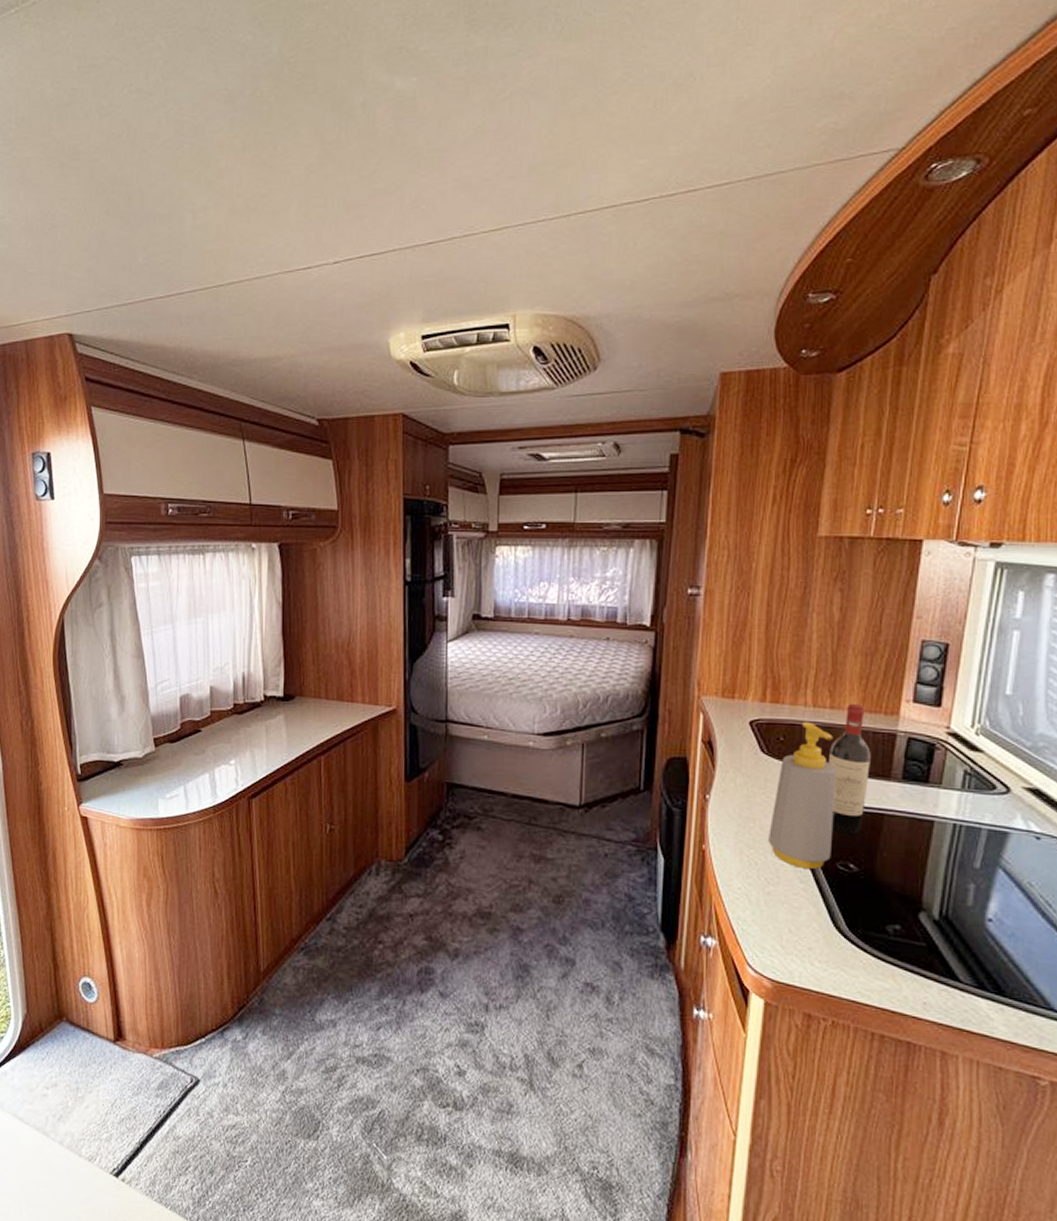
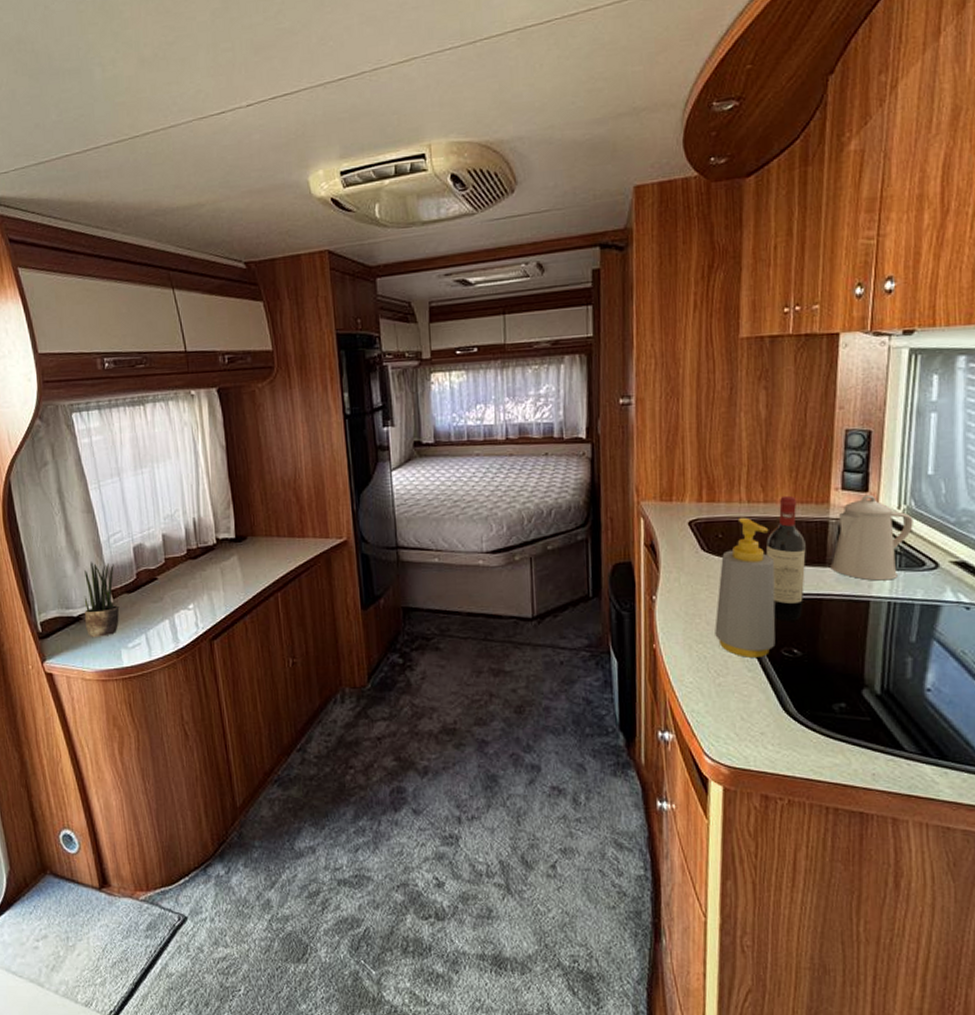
potted plant: none [124,708,159,785] -> present [84,562,119,637]
teapot: none [895,709,987,801] -> present [830,494,913,581]

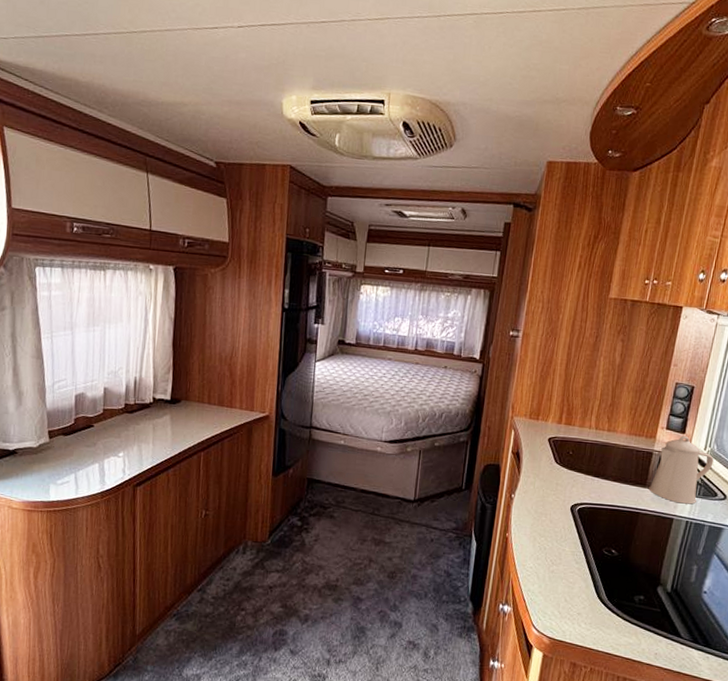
potted plant: present [84,562,119,637] -> none [19,403,55,471]
soap bottle: present [715,517,776,658] -> none [555,440,609,553]
wine bottle: present [765,495,806,621] -> none [601,427,634,527]

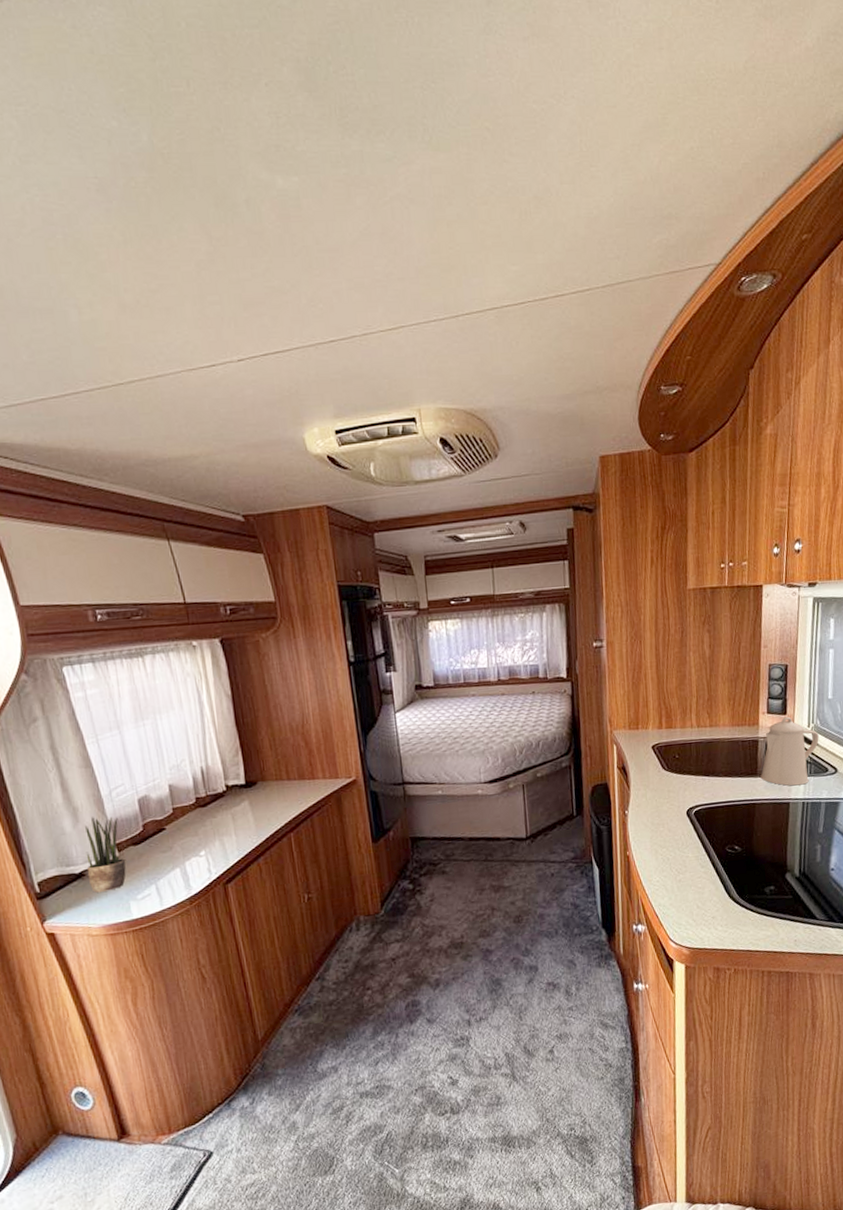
potted plant: none [19,403,55,471] -> present [85,816,126,893]

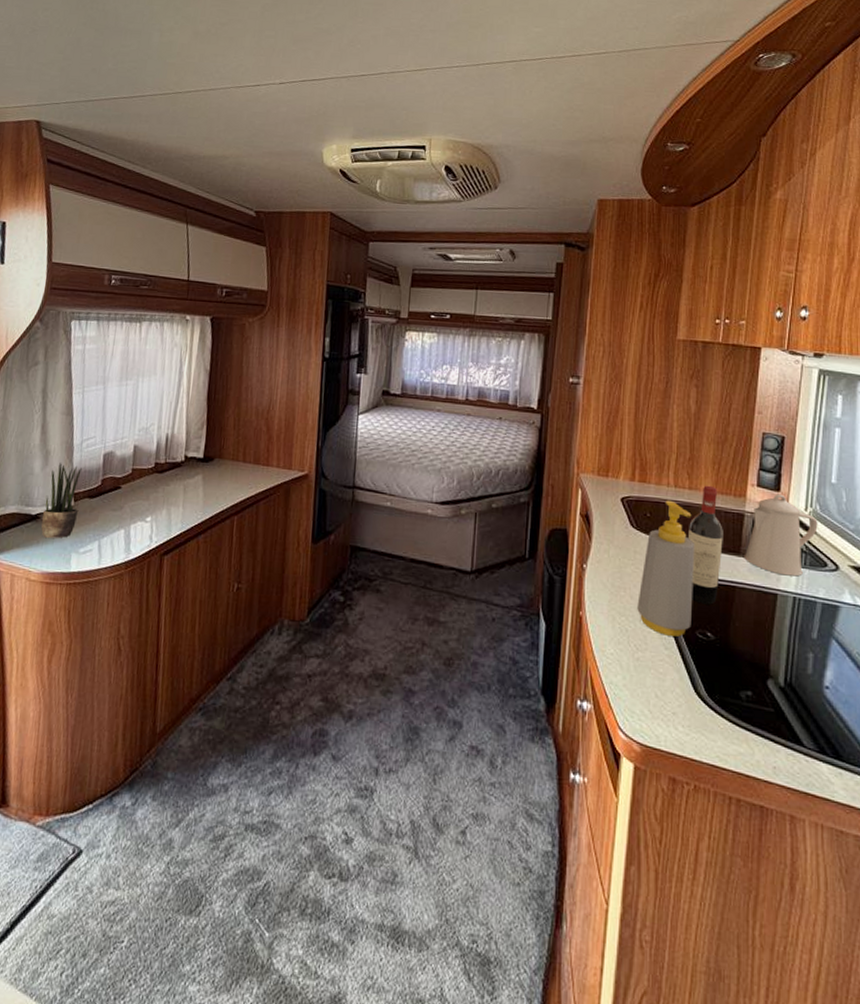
soap bottle: none [675,739,722,857] -> present [637,500,695,637]
wine bottle: none [712,720,743,824] -> present [687,485,723,605]

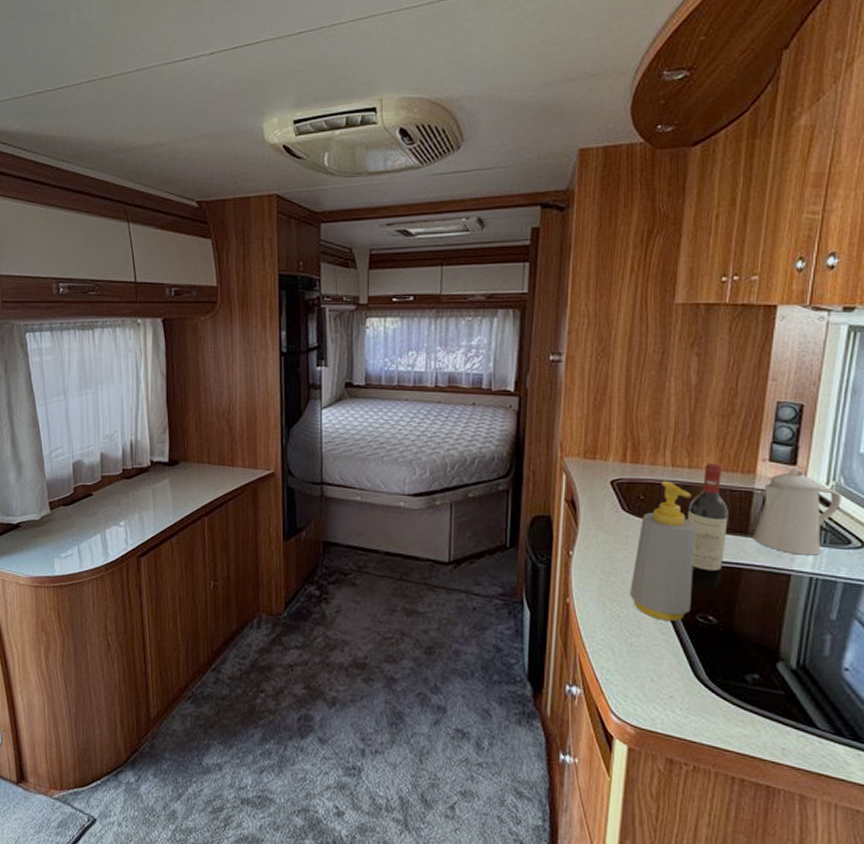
potted plant: present [41,463,82,539] -> none [22,474,55,545]

